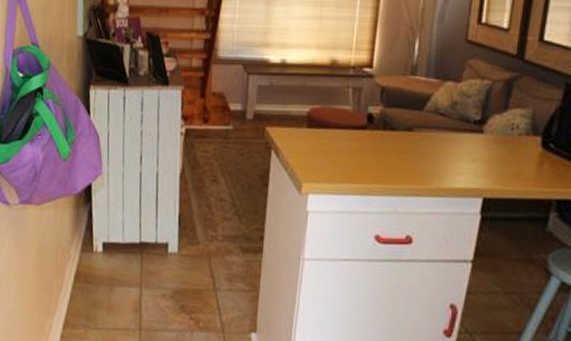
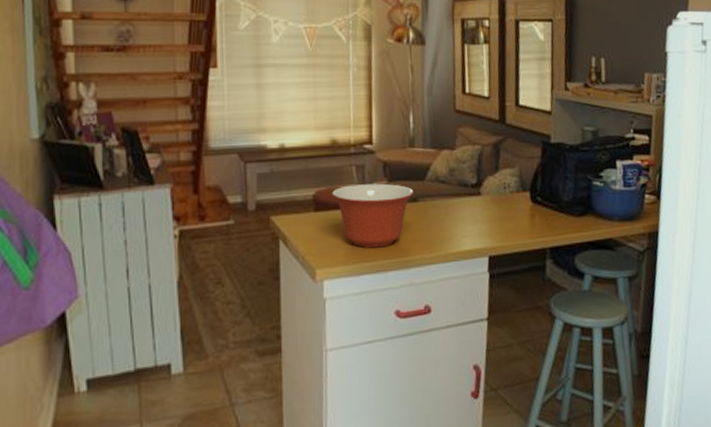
mixing bowl: none [326,106,410,172] -> present [332,183,415,248]

